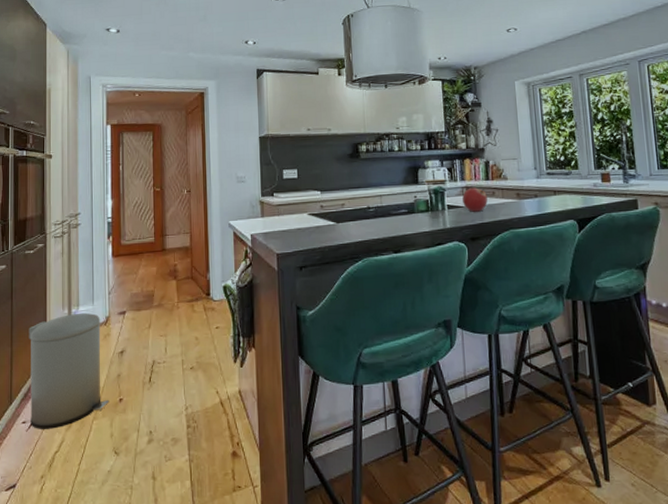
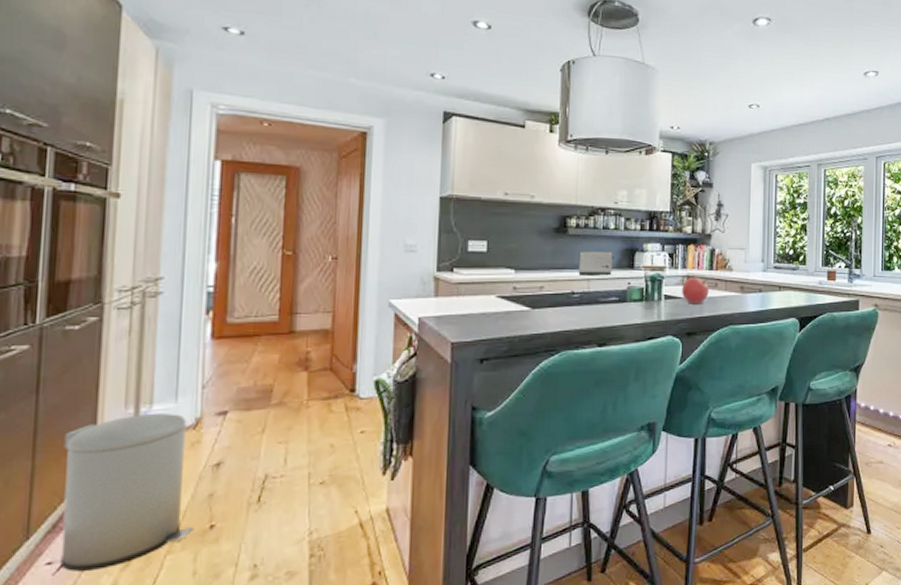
toaster: none [370,171,401,192] -> present [578,251,614,276]

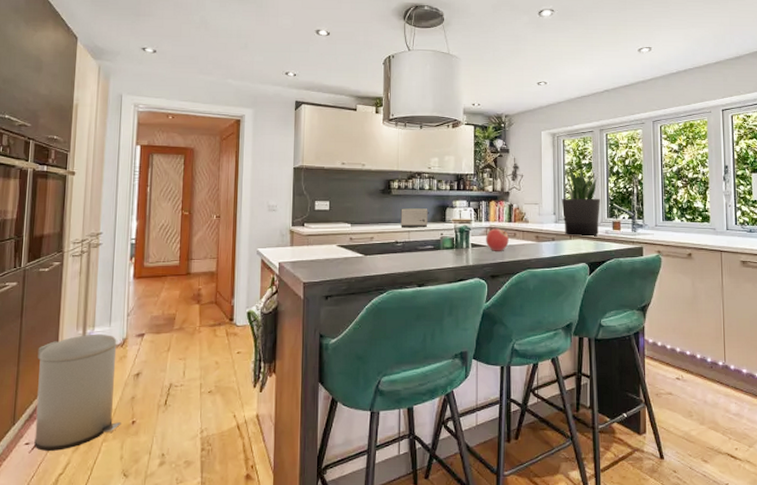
planter: none [771,205,815,288] -> present [561,165,600,237]

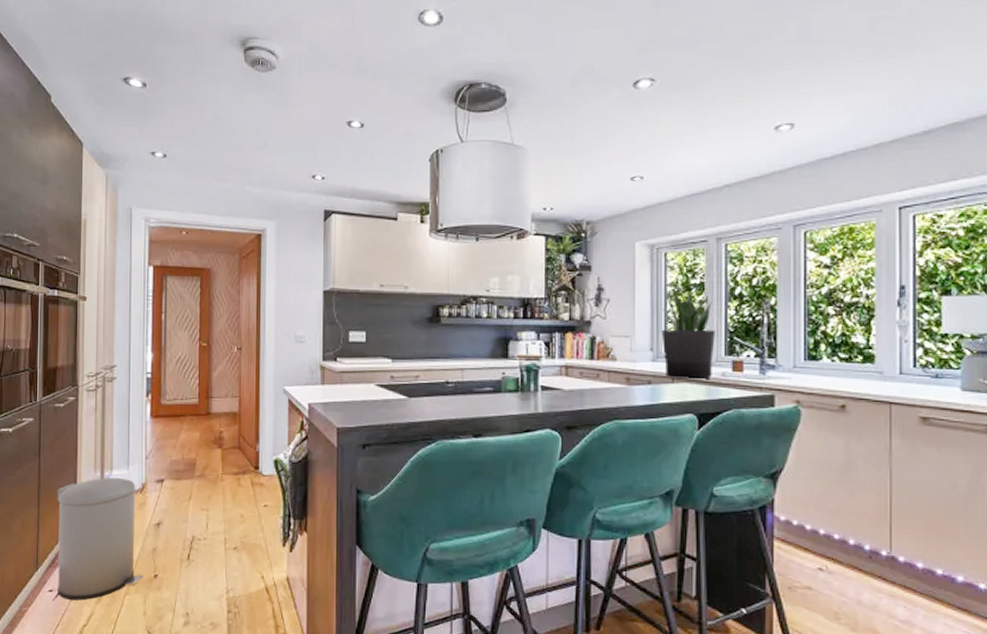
toaster: present [400,208,429,228] -> none [452,341,488,365]
fruit: present [486,228,509,251] -> none [560,367,590,396]

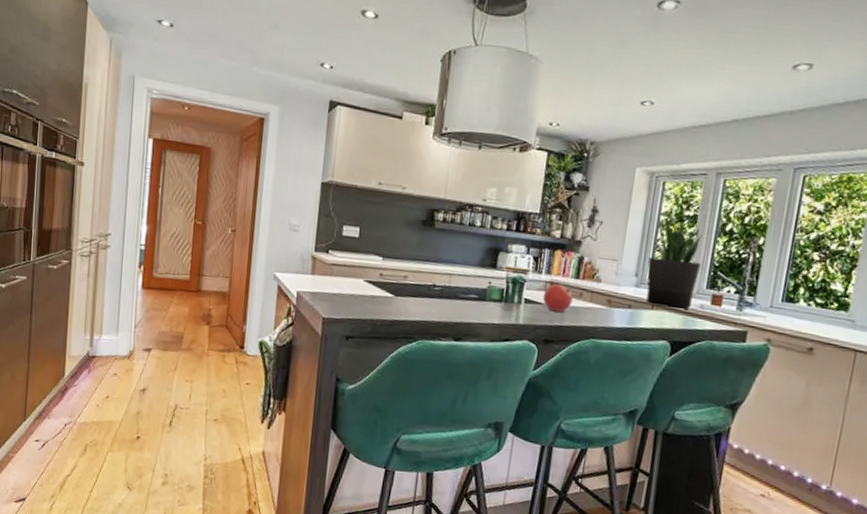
pedal bin: present [57,477,143,601] -> none [44,340,126,453]
fruit: none [560,367,590,396] -> present [543,283,573,313]

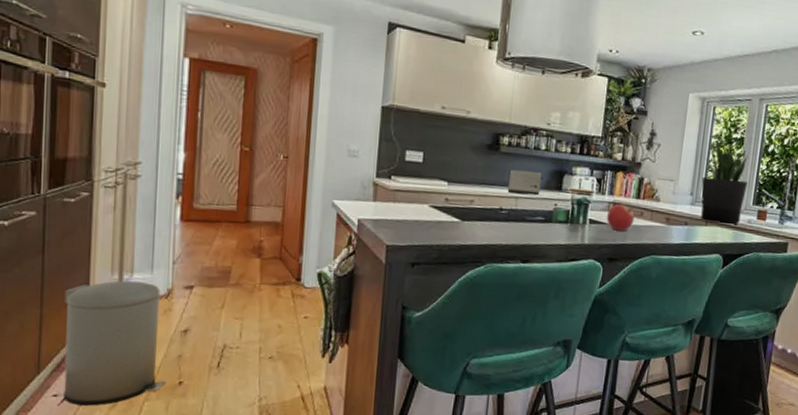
pedal bin: none [44,340,126,453] -> present [64,280,166,406]
toaster: none [441,246,478,273] -> present [507,169,543,196]

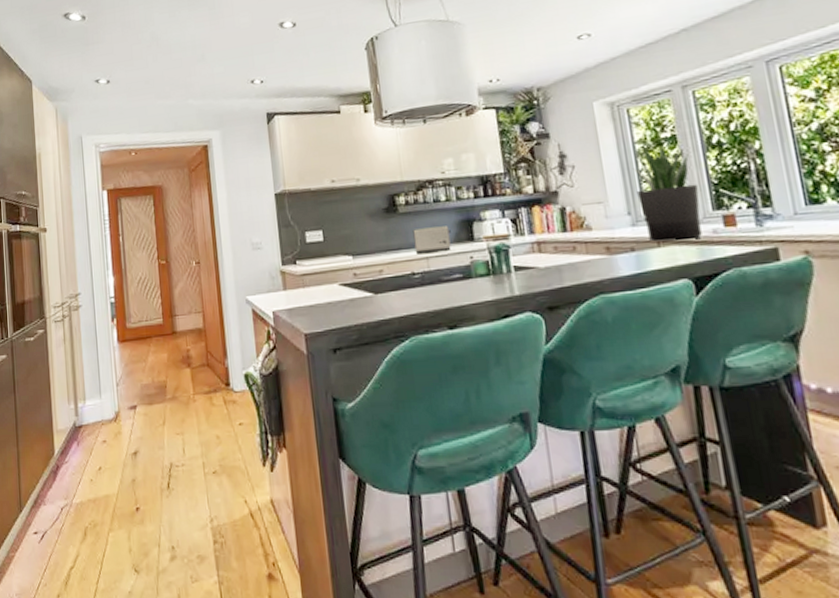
pedal bin: present [64,280,166,406] -> none [34,407,125,541]
fruit: present [607,204,635,232] -> none [533,242,567,274]

